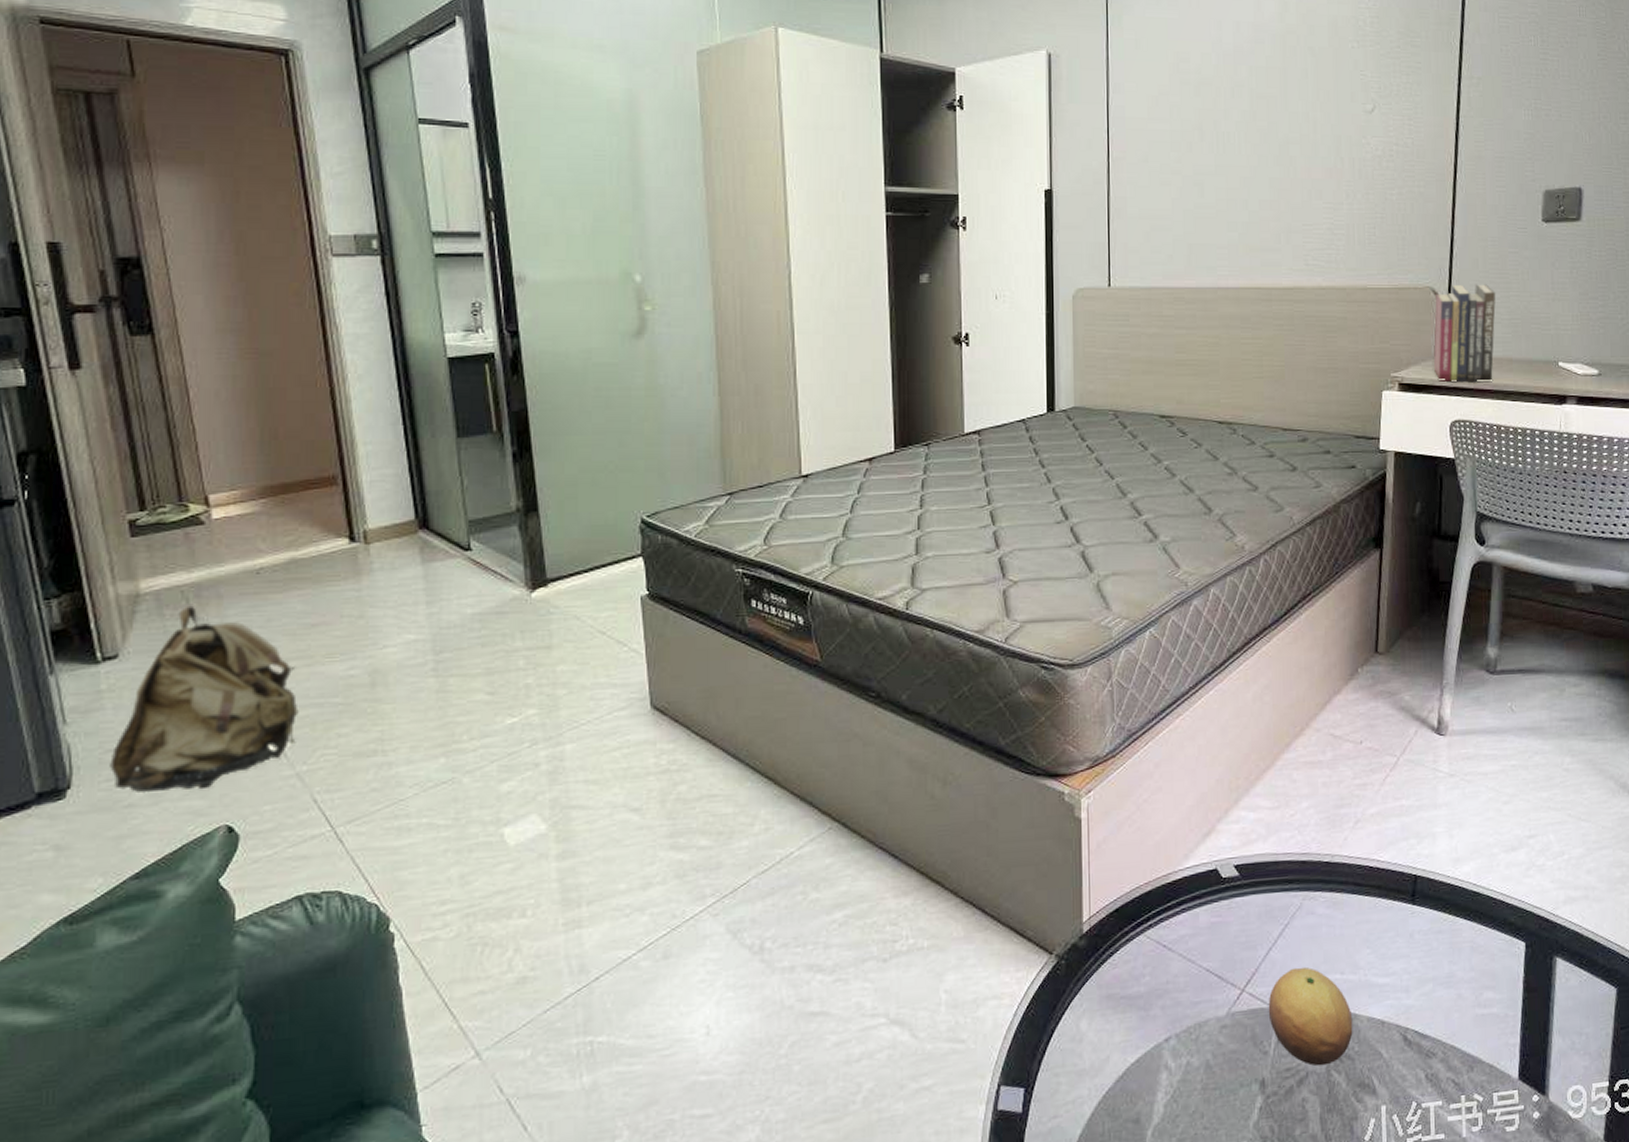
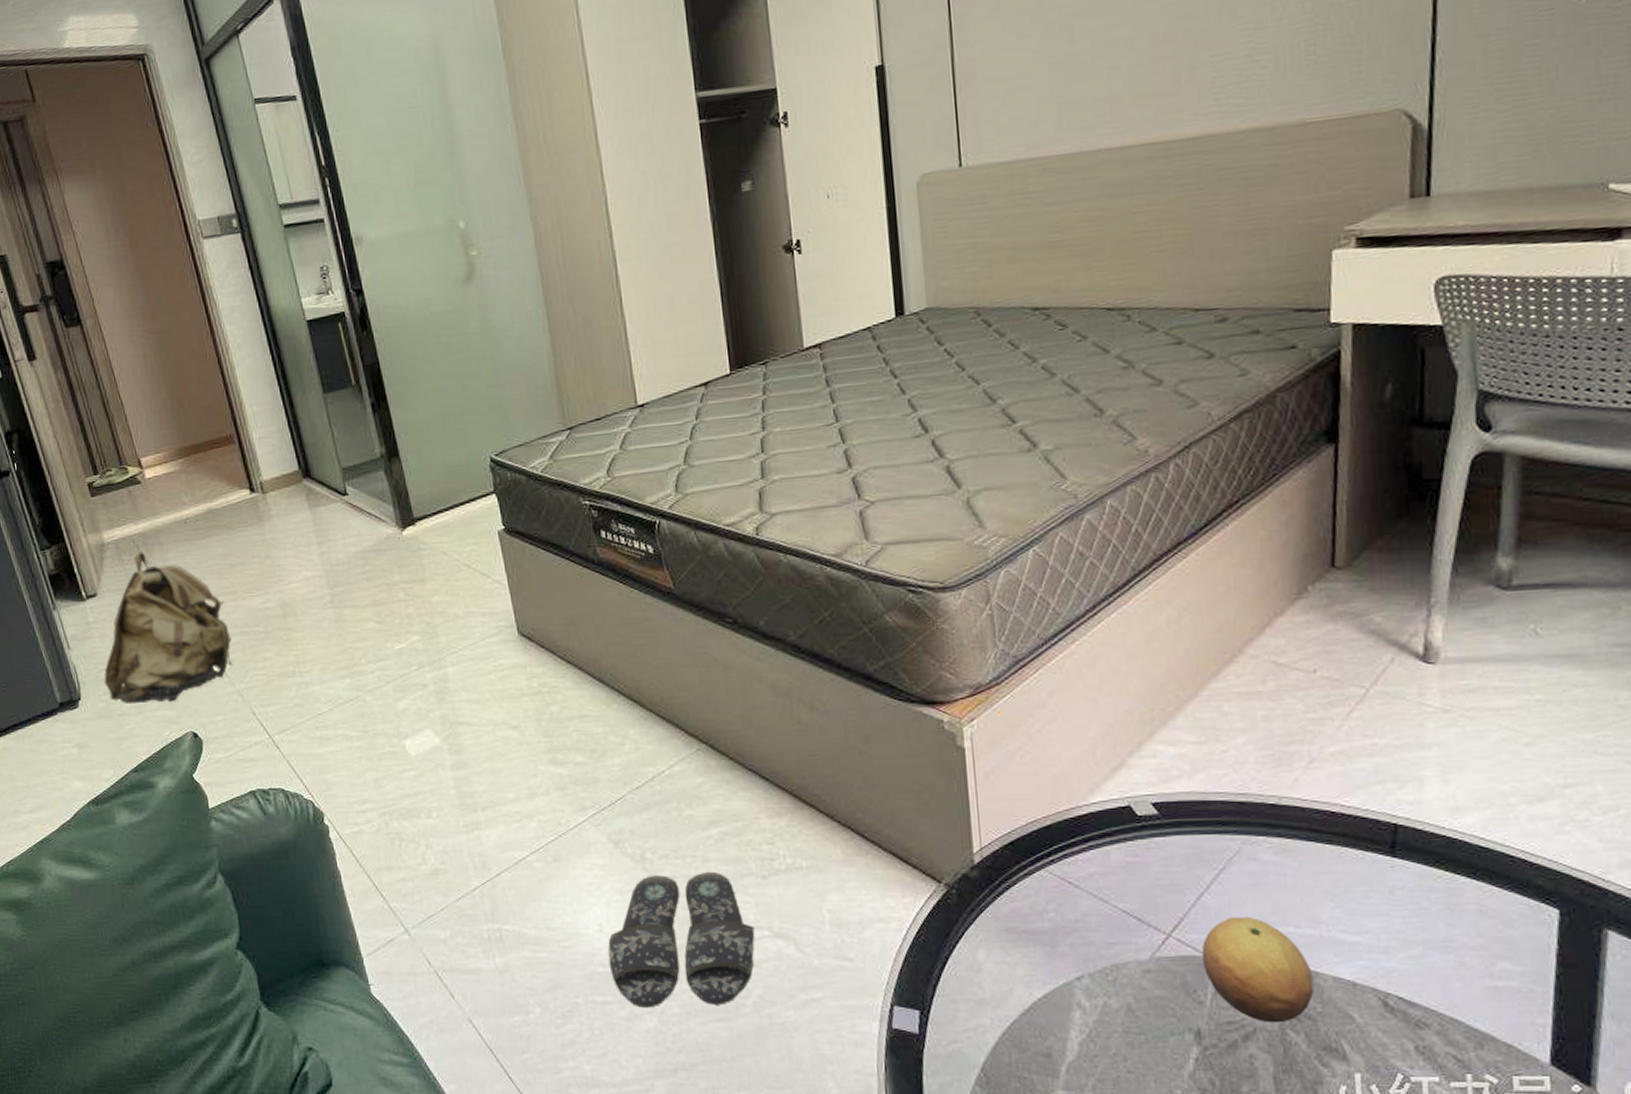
slippers: none [713,958,871,1117] -> present [608,871,755,1008]
books: present [1433,284,1496,383] -> none [1407,93,1505,230]

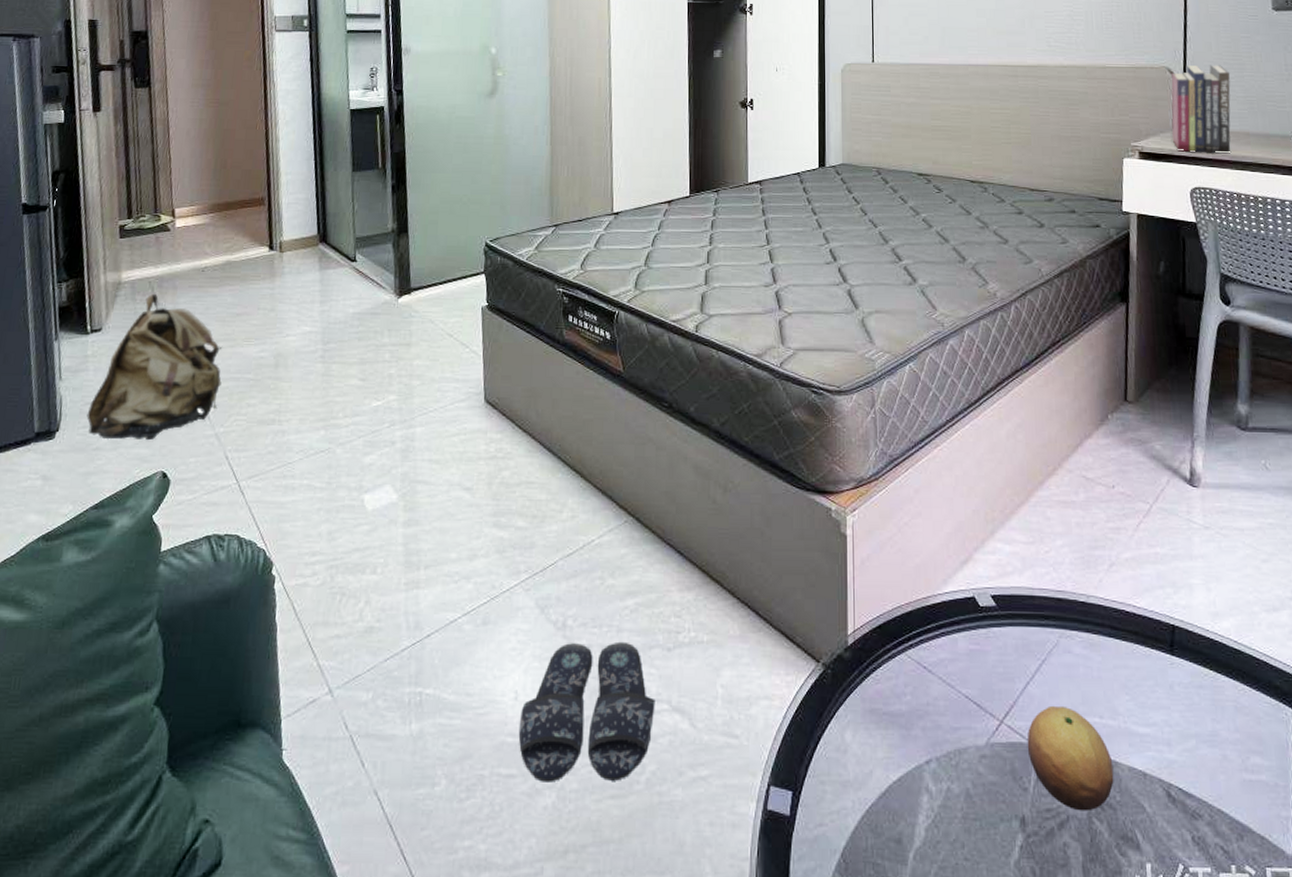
books: none [1407,93,1505,230] -> present [1171,65,1231,154]

